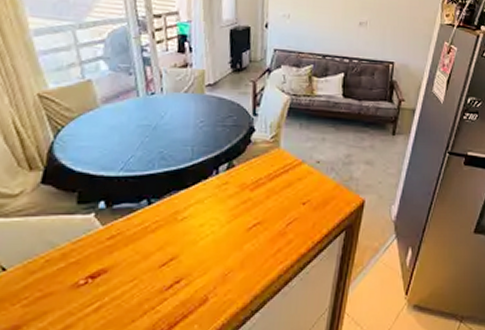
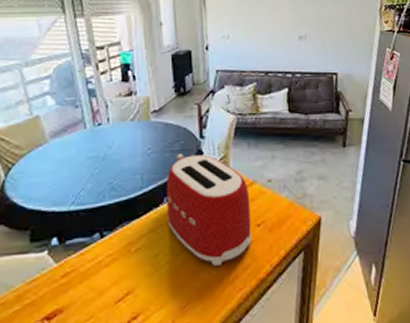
toaster: none [215,129,298,239] -> present [166,154,252,266]

